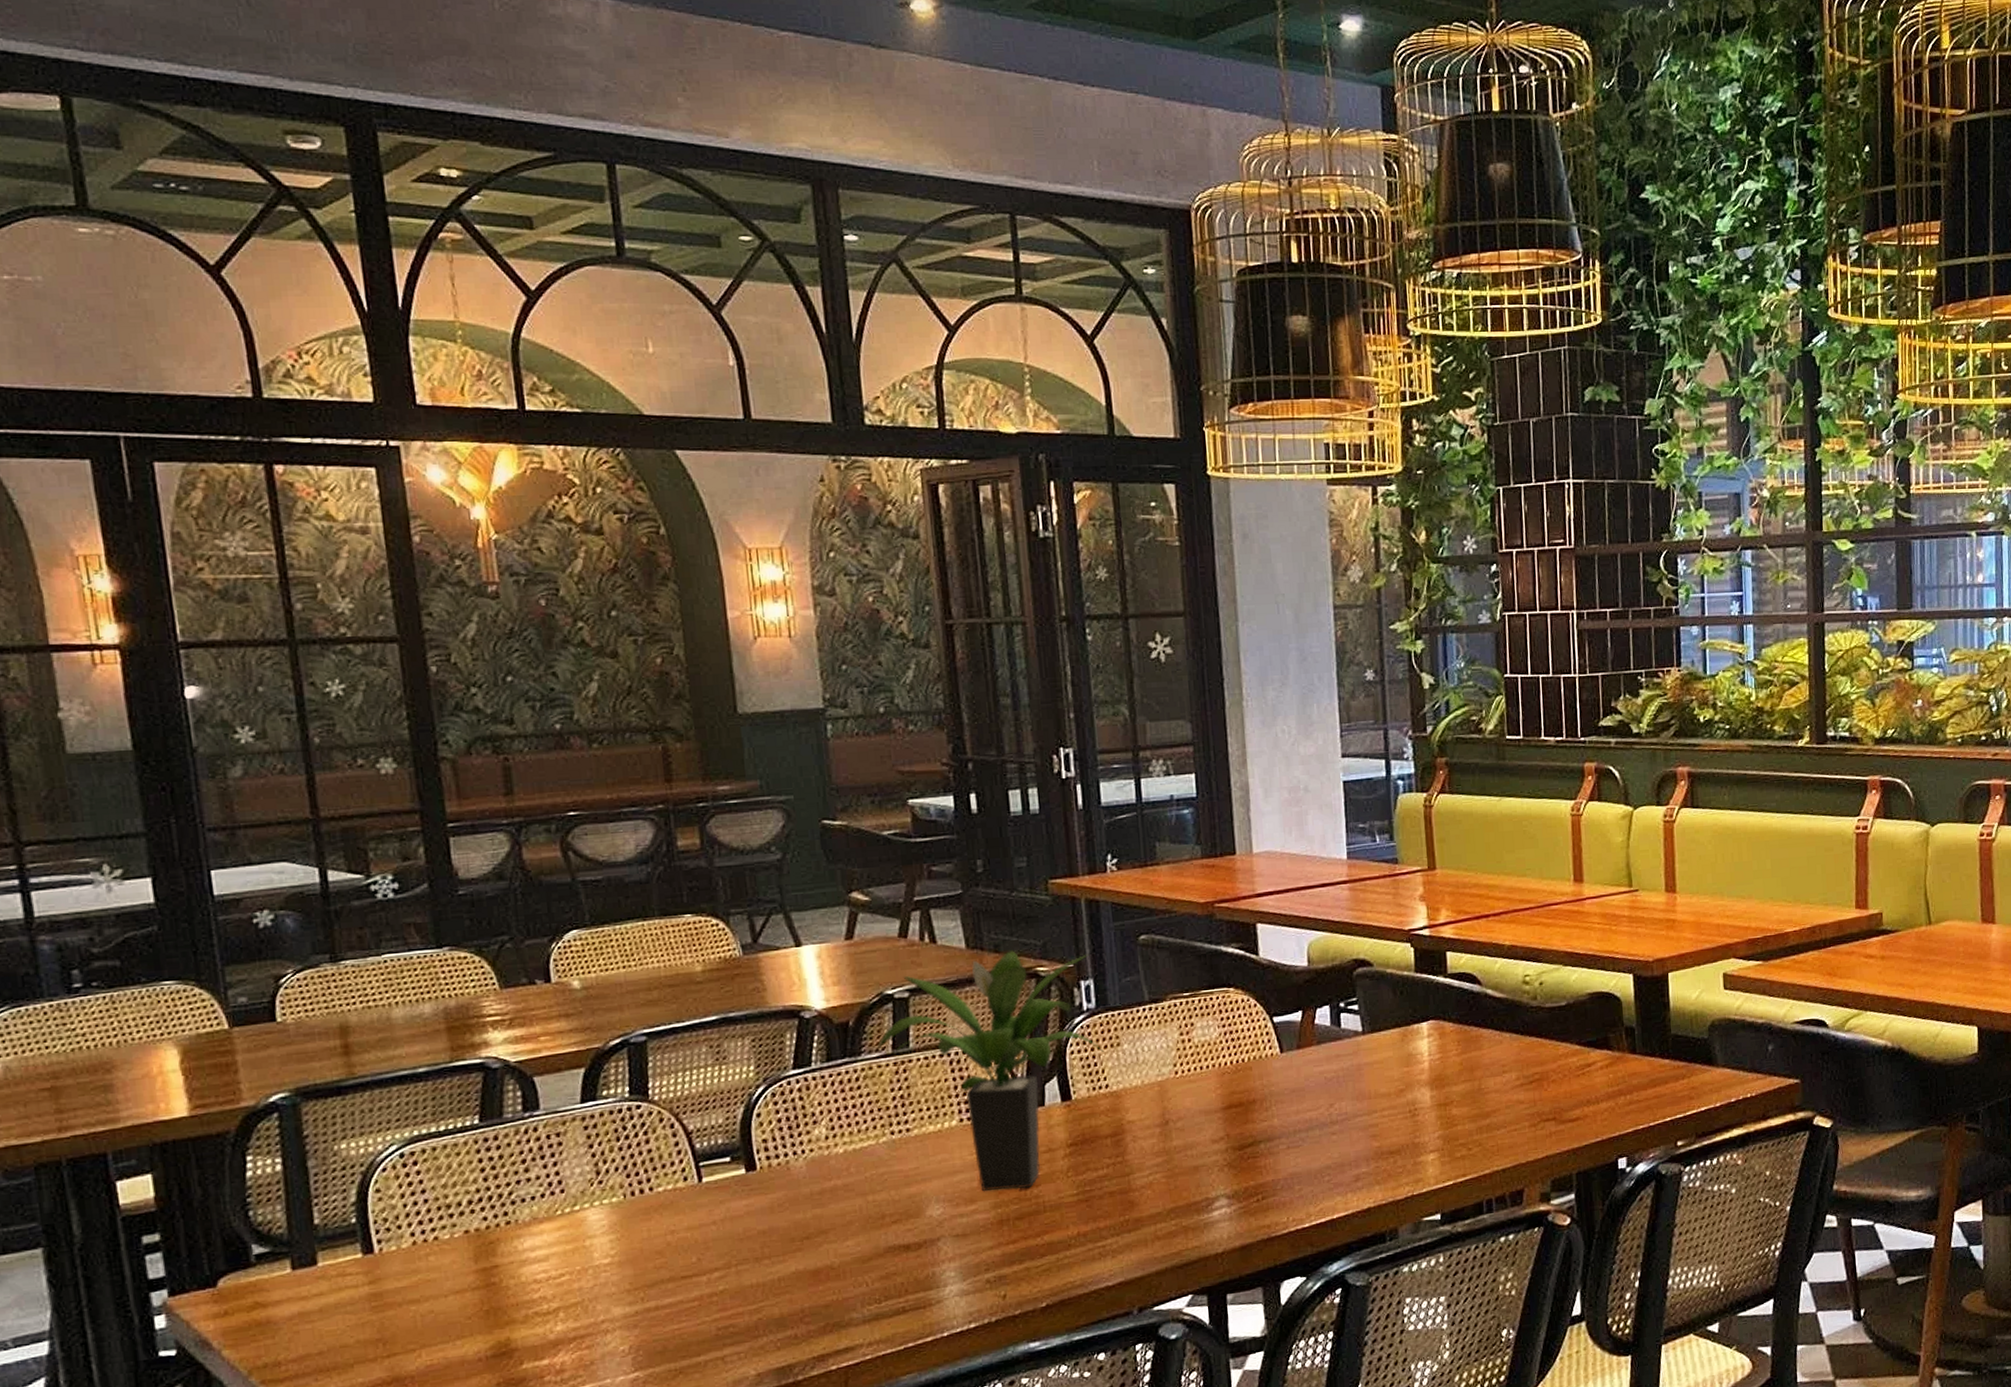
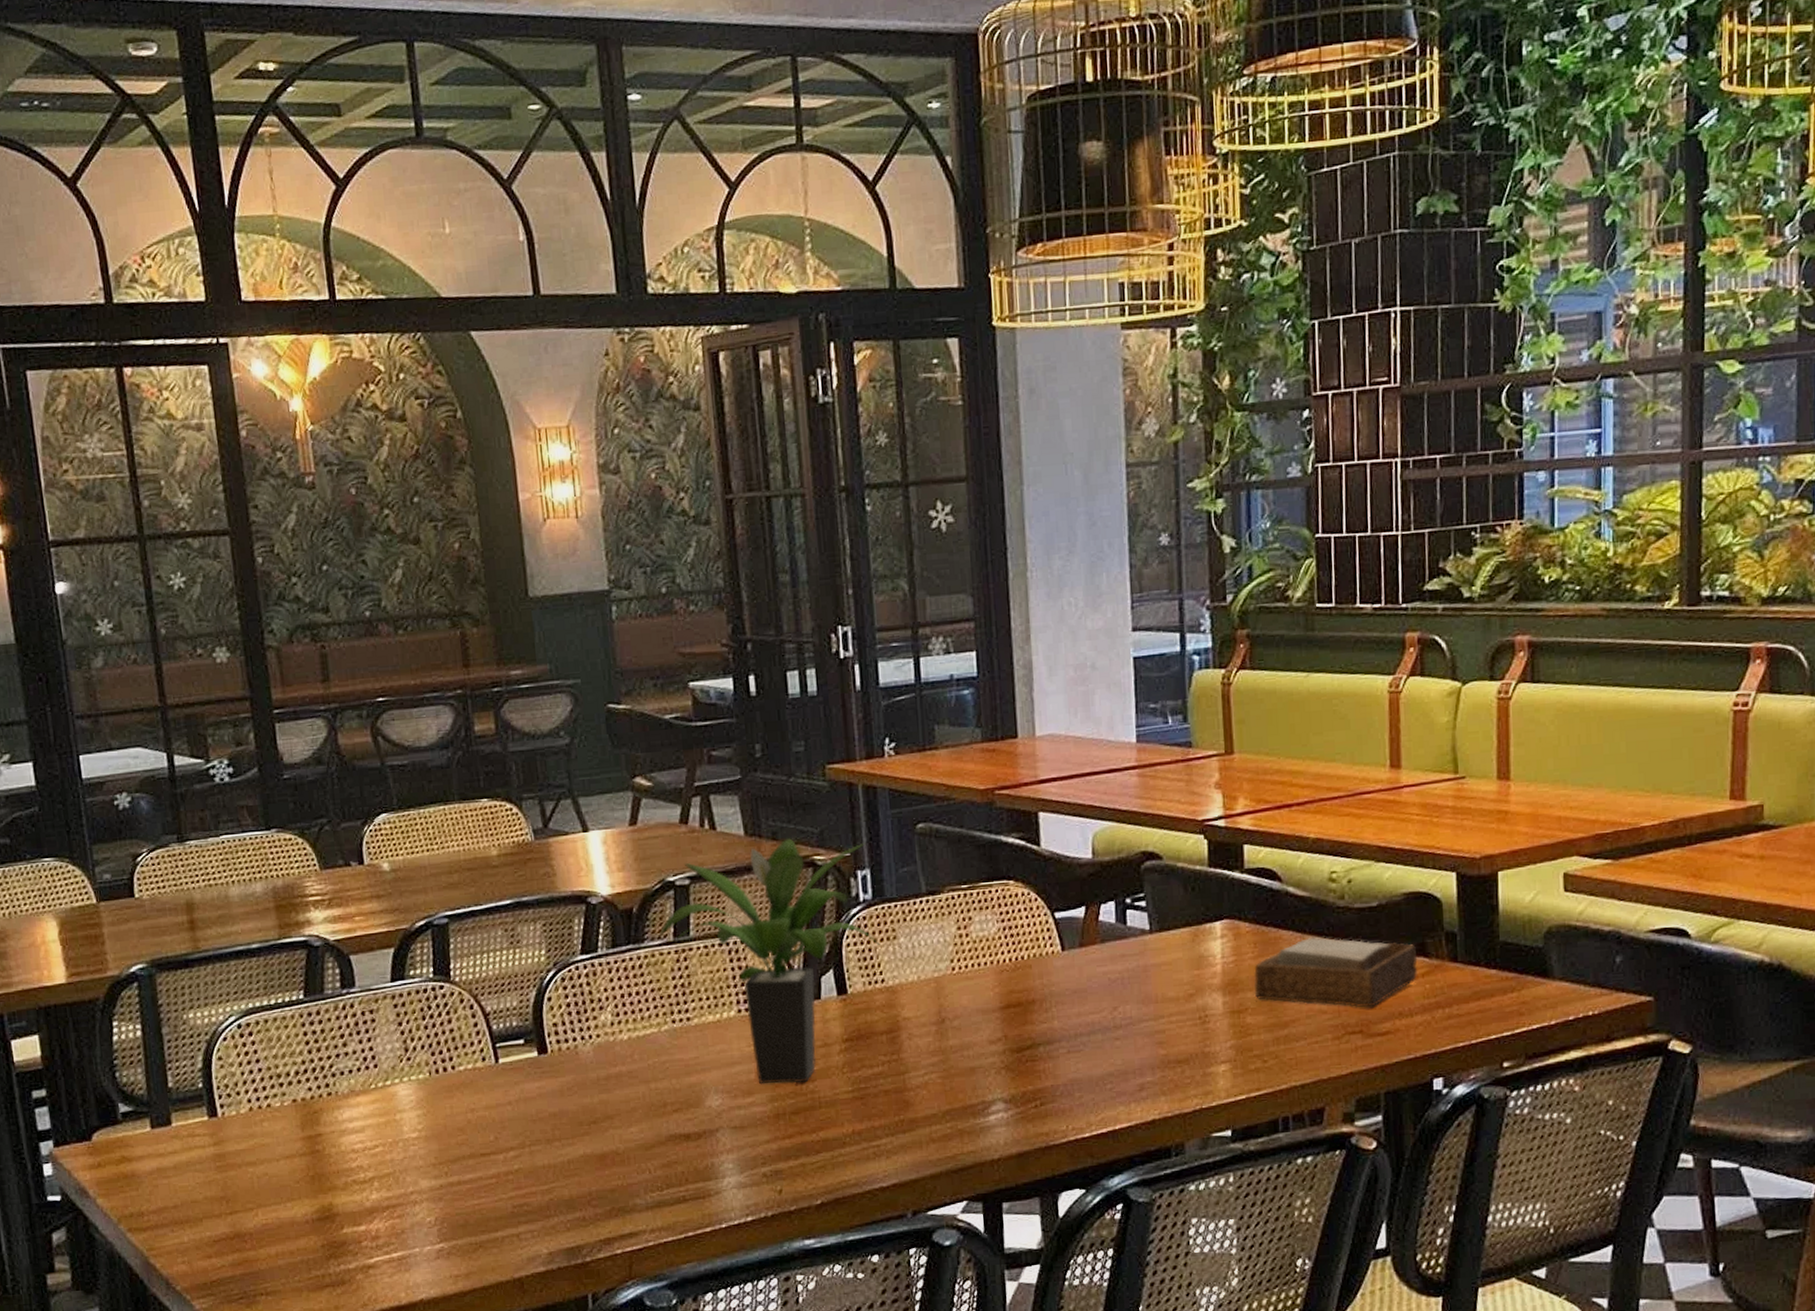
napkin holder: none [1458,1034,1602,1097] -> present [1253,936,1418,1008]

